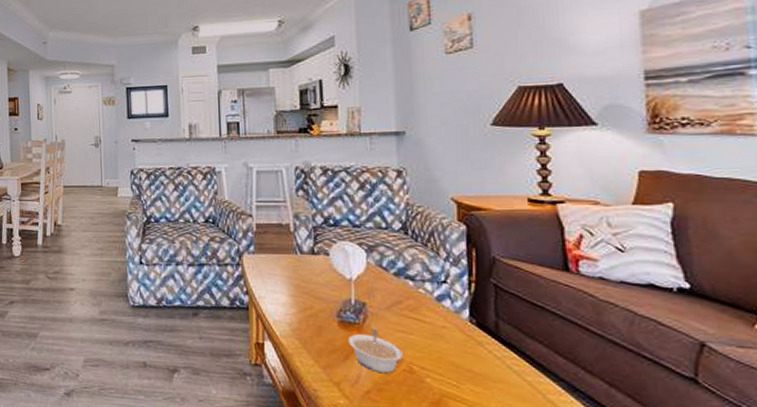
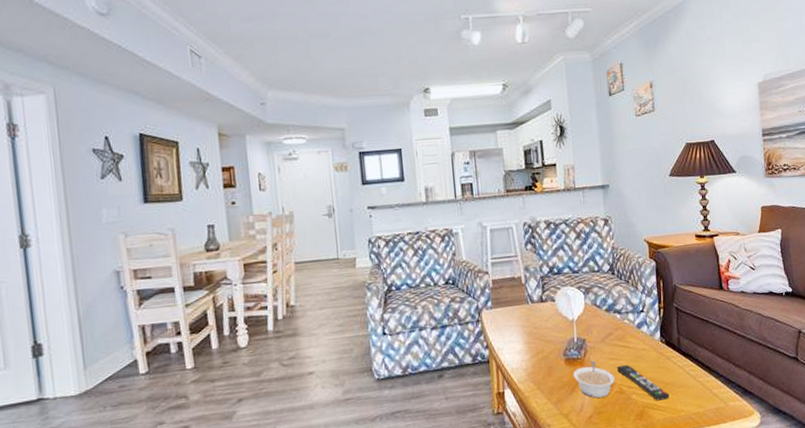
remote control: none [407,340,480,393] -> present [617,364,670,401]

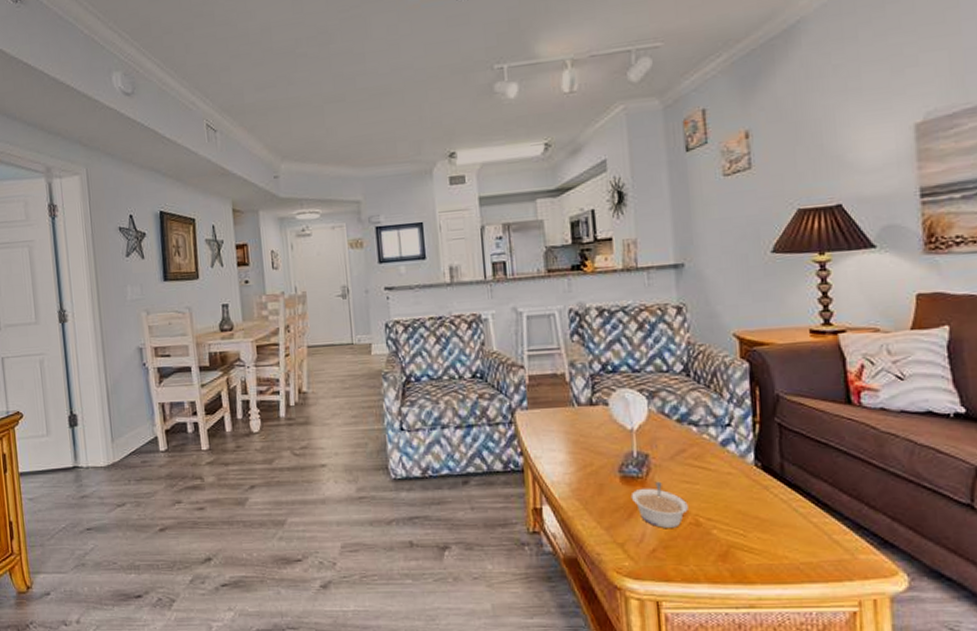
remote control: present [617,364,670,401] -> none [692,490,767,541]

